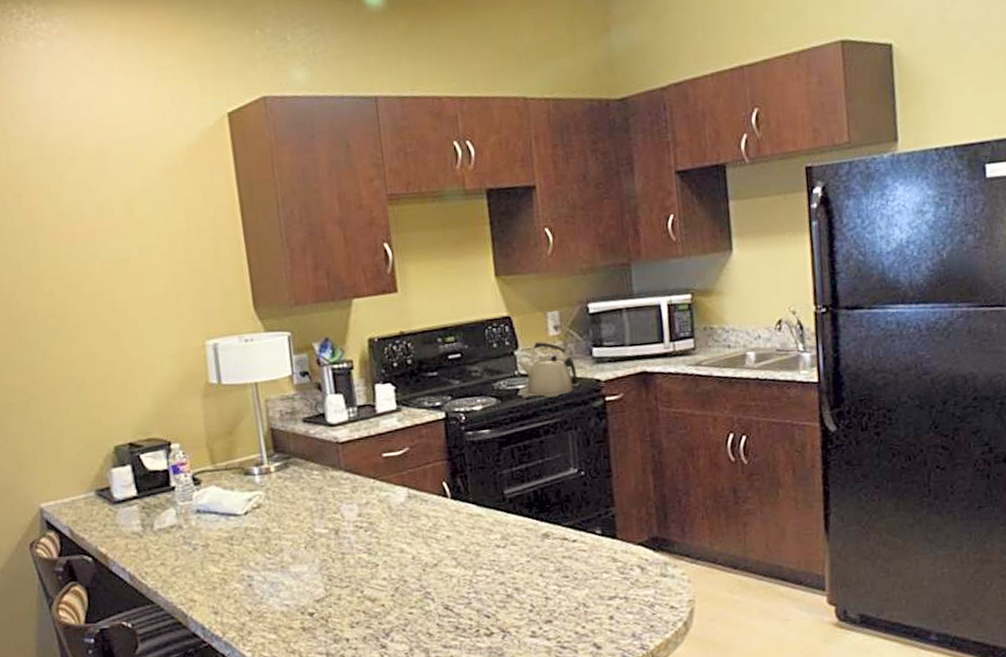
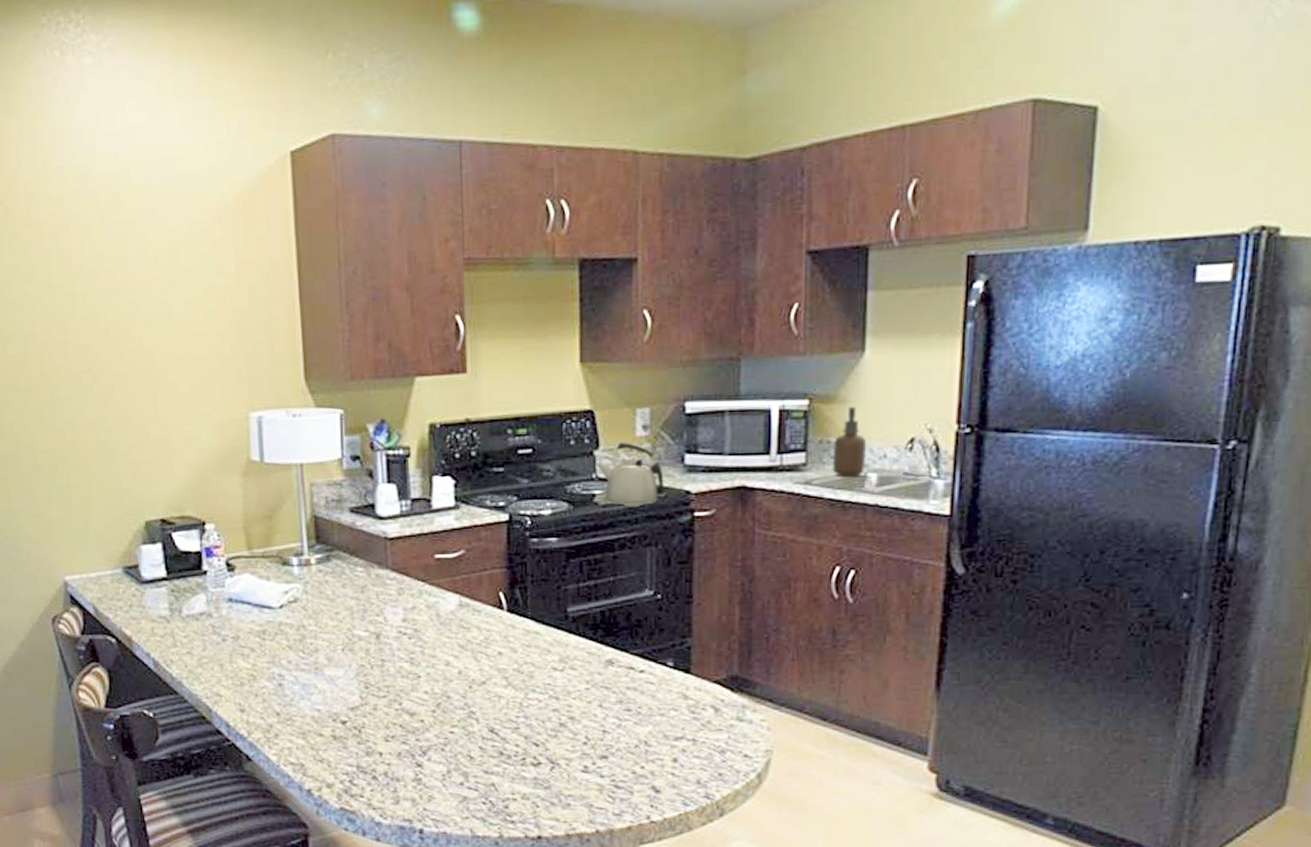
soap dispenser: none [716,296,744,357] -> present [832,406,867,477]

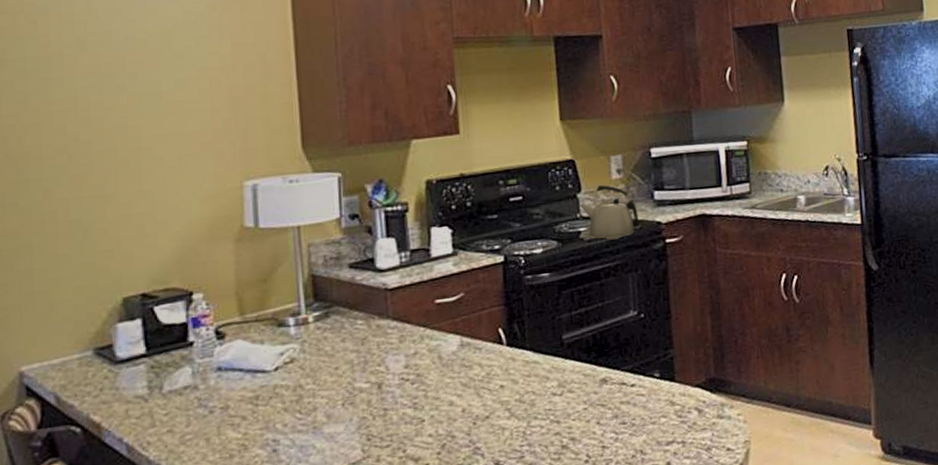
soap dispenser: present [832,406,867,477] -> none [770,144,795,201]

